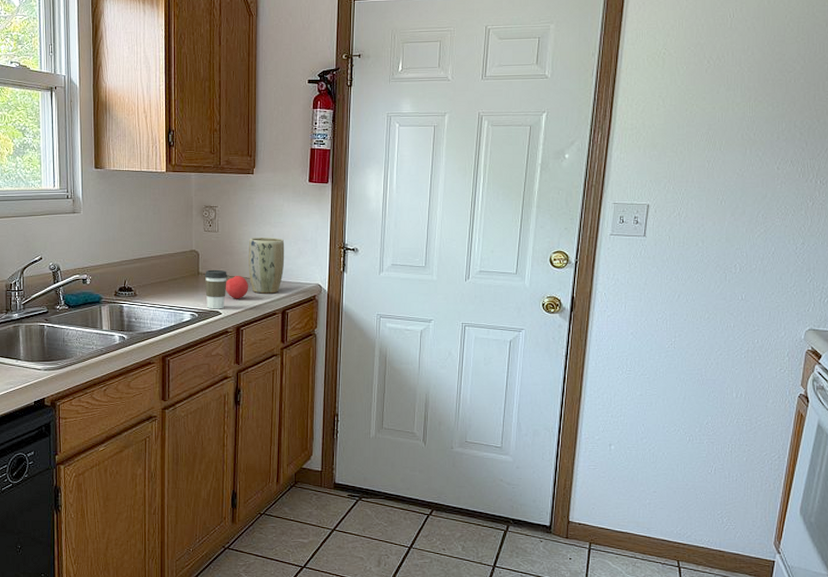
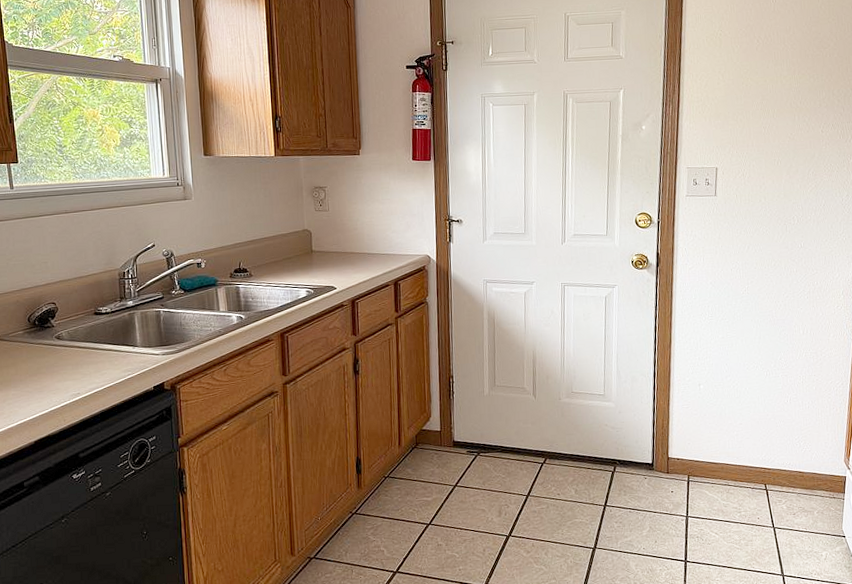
coffee cup: present [204,269,228,309] -> none [317,246,341,285]
fruit: present [225,276,248,299] -> none [338,251,361,274]
plant pot: present [248,237,285,294] -> none [358,213,394,267]

